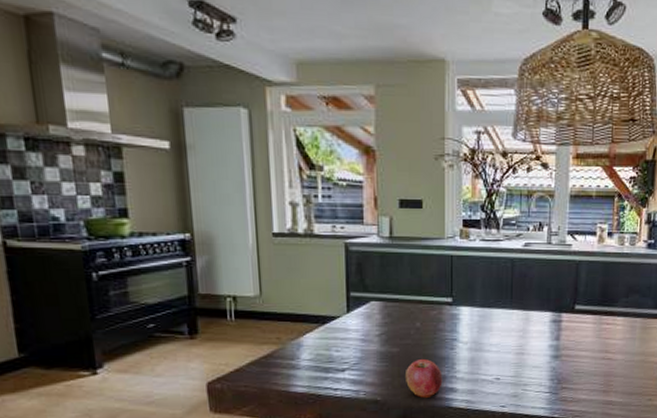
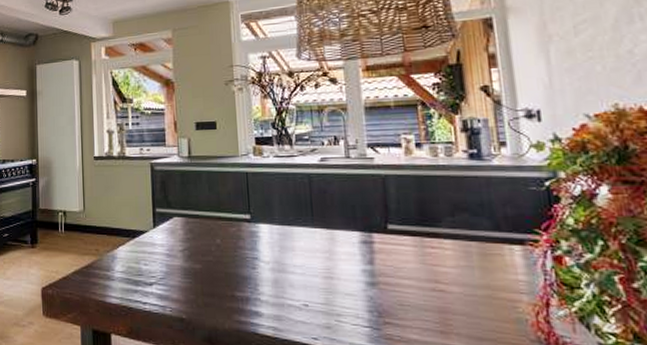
apple: present [404,359,443,399] -> none [208,278,247,322]

